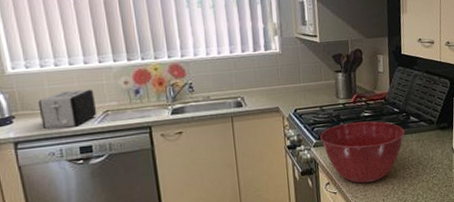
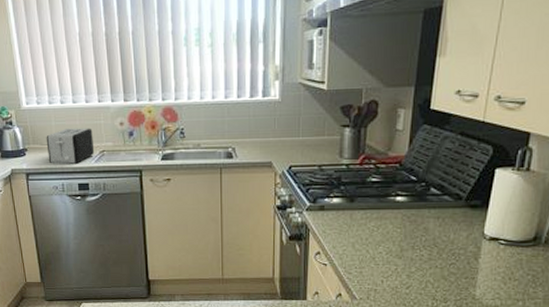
mixing bowl: present [320,121,405,184] -> none [315,188,421,259]

